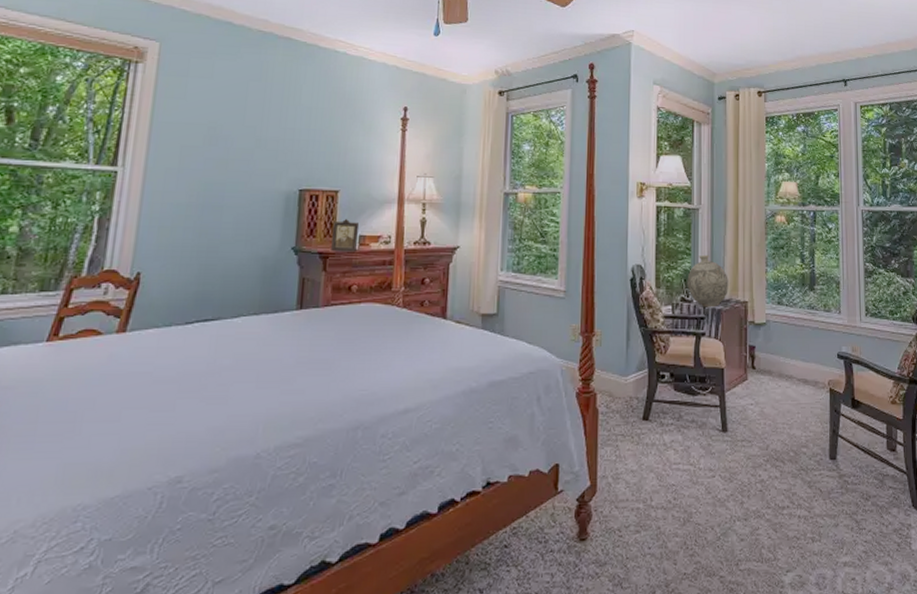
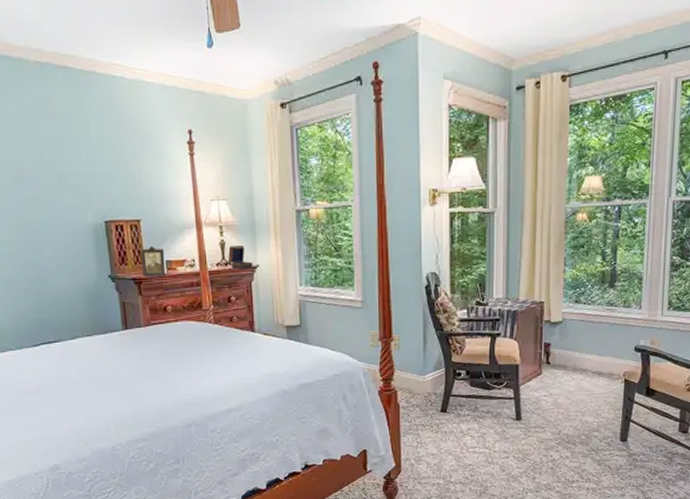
jewelry box: none [427,224,453,250] -> present [228,246,253,270]
decorative vase: present [687,254,728,307] -> none [482,258,525,310]

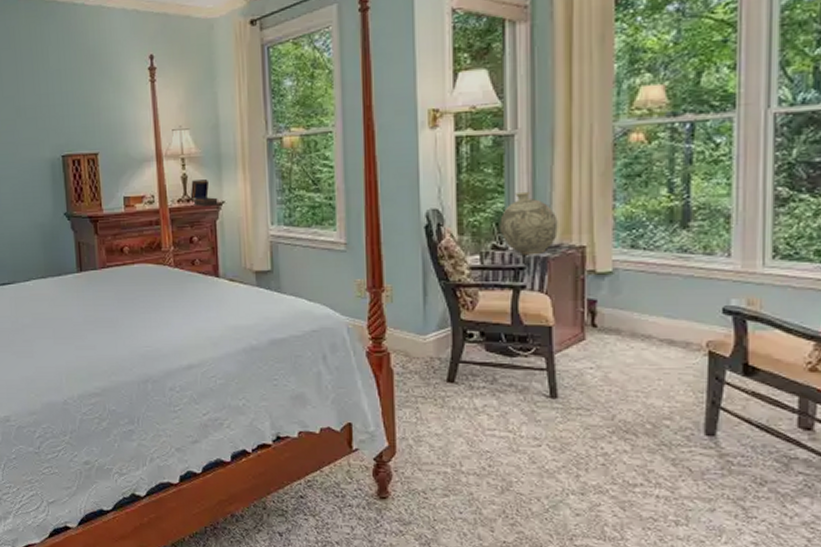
photo frame: present [141,246,165,277] -> none [98,181,123,215]
decorative vase: none [482,258,525,310] -> present [500,191,558,256]

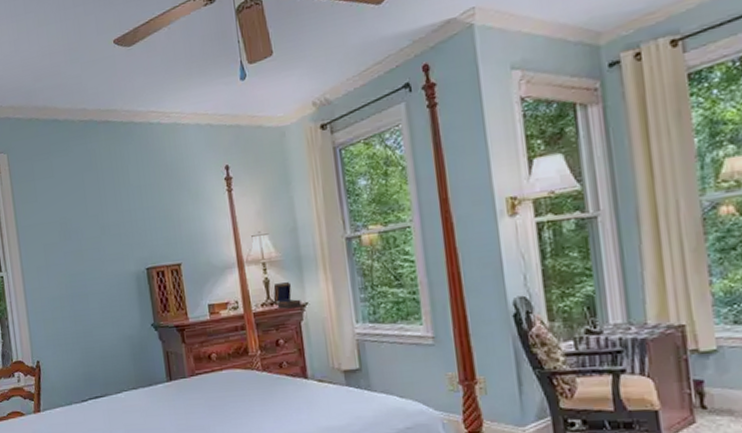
decorative vase: present [500,191,558,256] -> none [591,272,654,339]

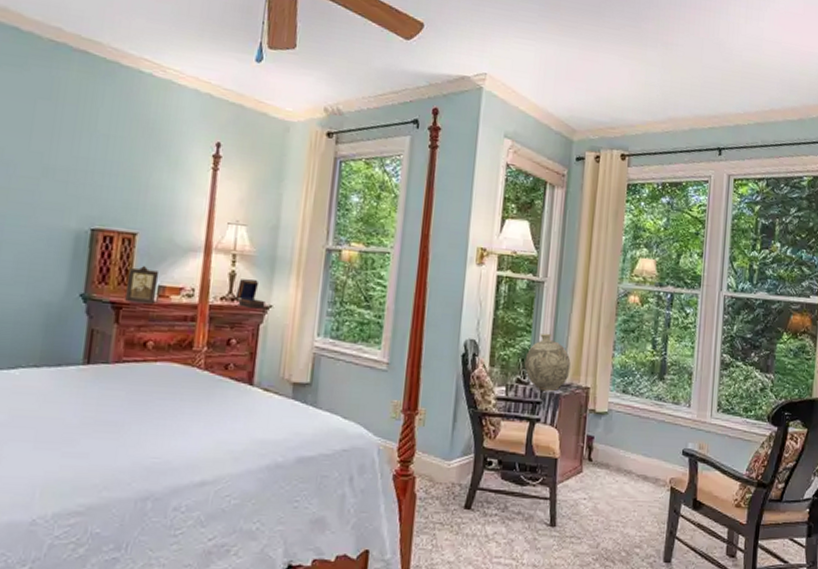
photo frame: none [182,290,208,324] -> present [125,266,159,304]
decorative vase: none [591,272,654,339] -> present [524,333,571,392]

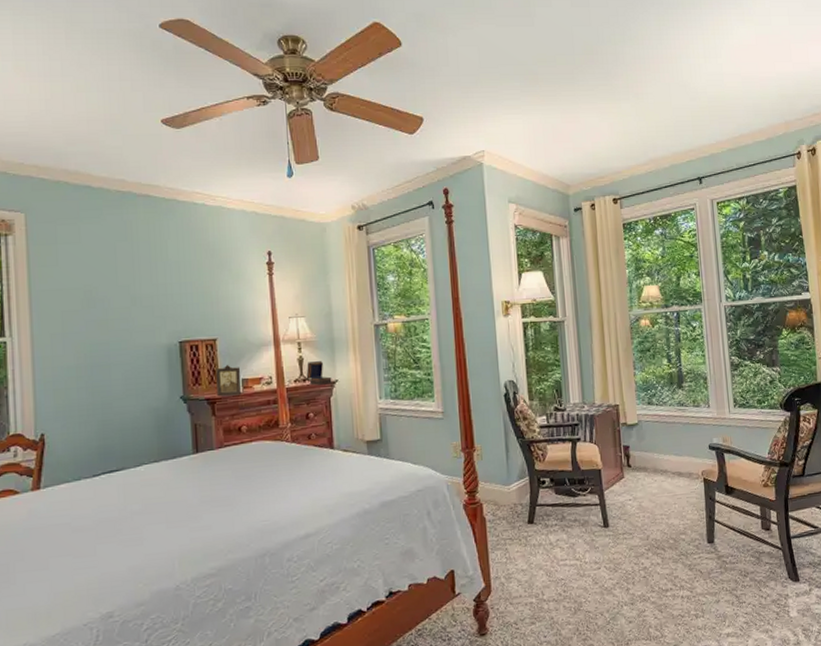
decorative vase: present [524,333,571,392] -> none [558,364,599,415]

